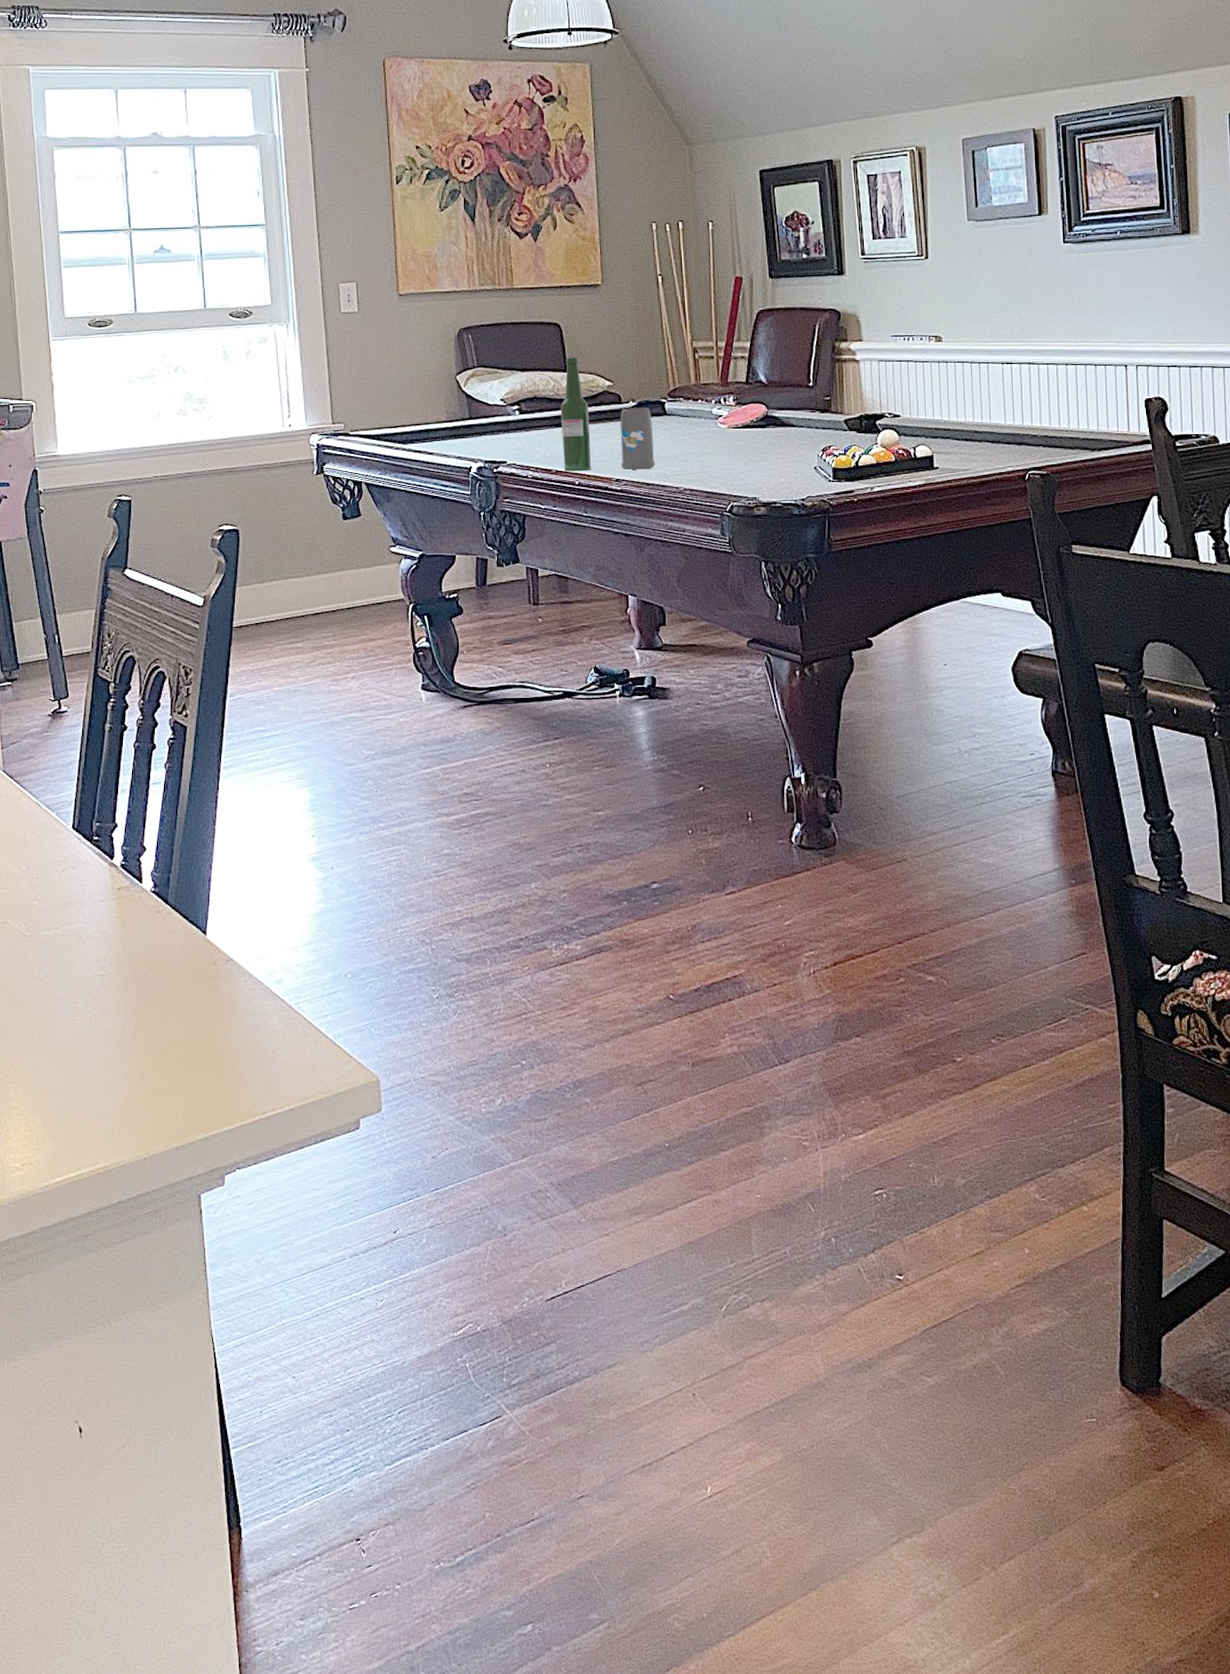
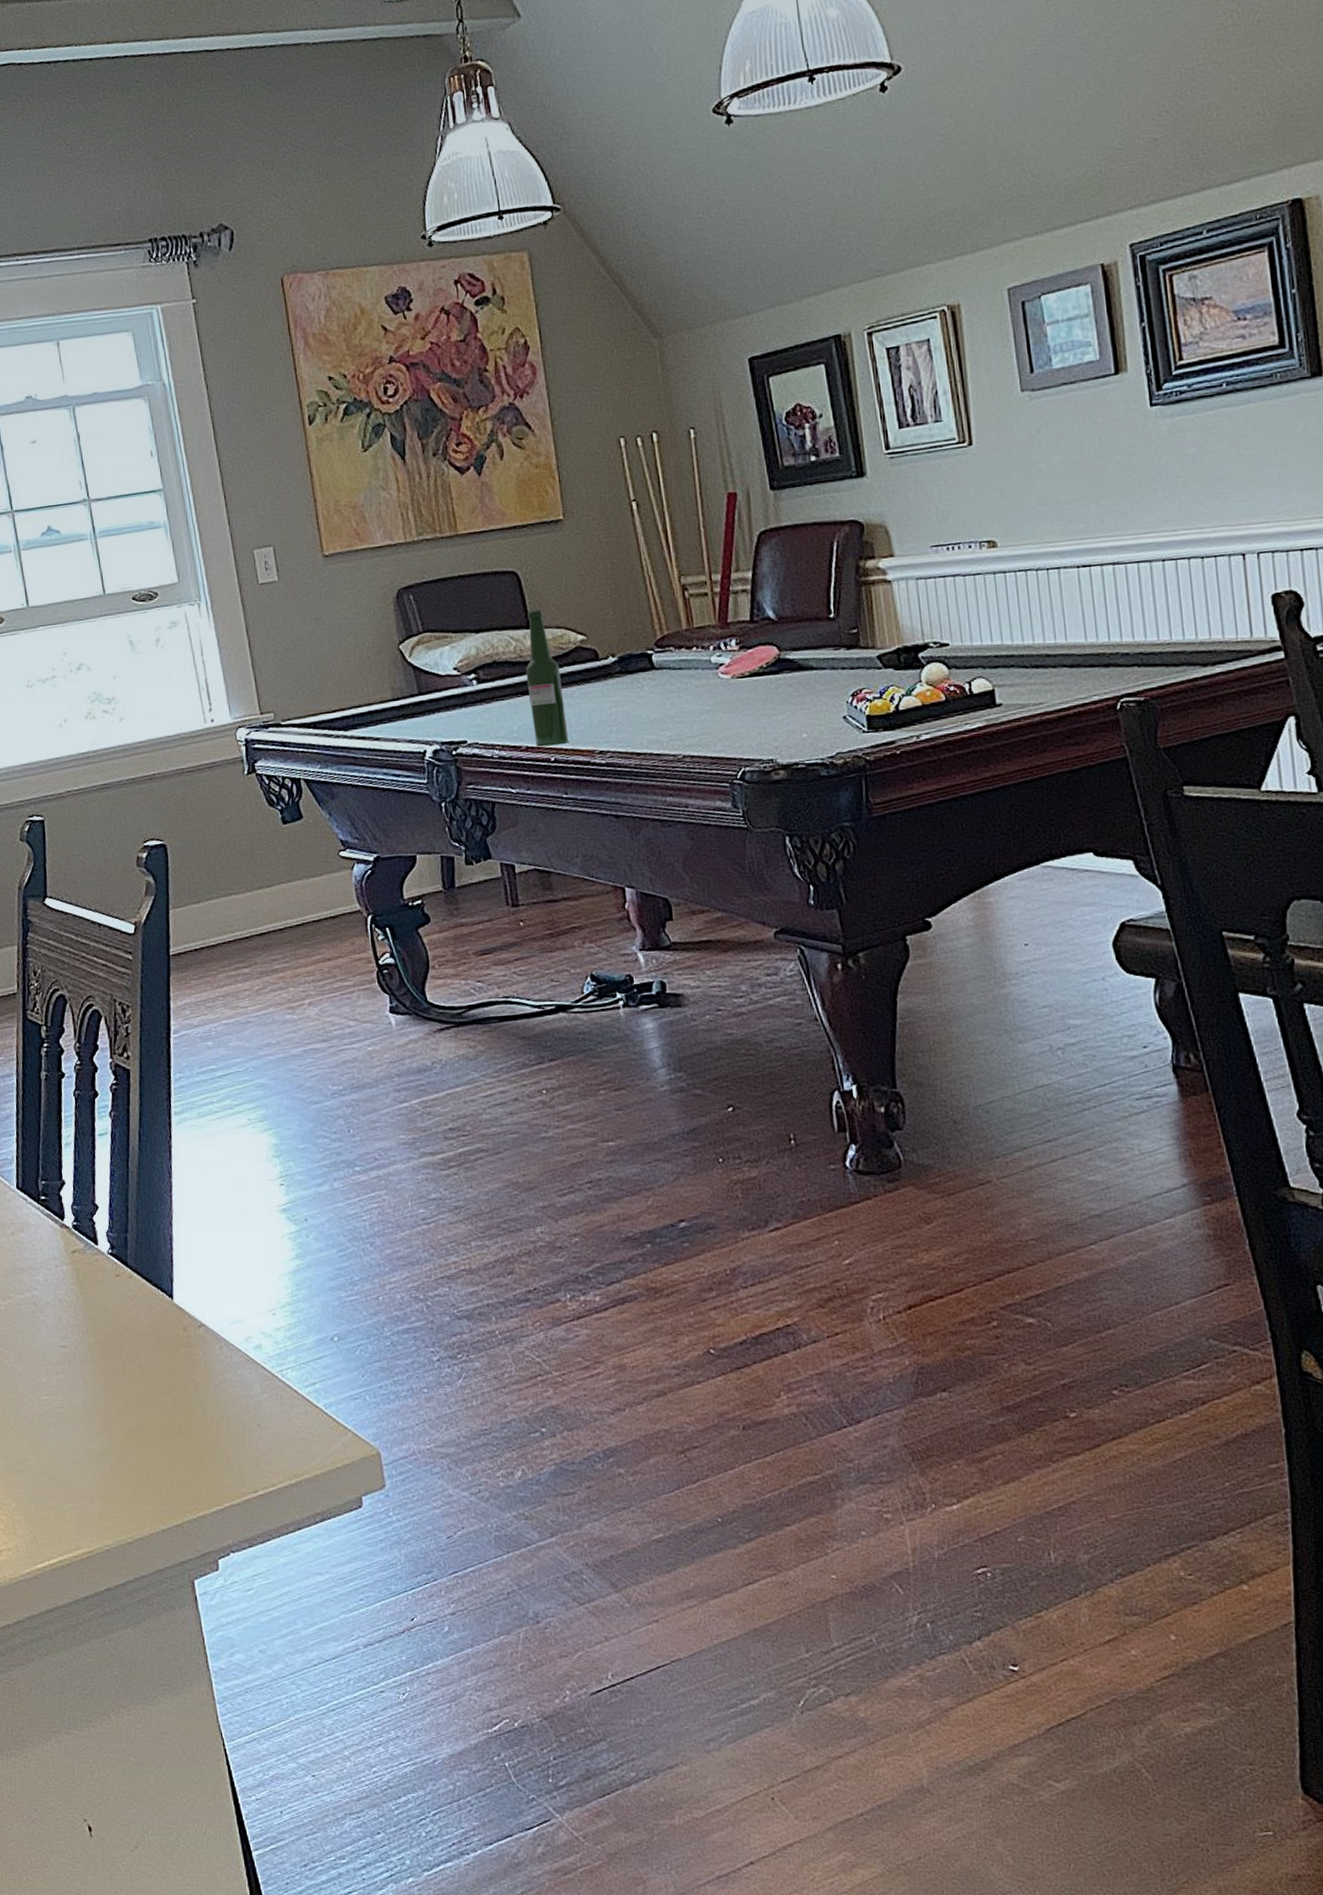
beer mug: present [620,407,655,470] -> none [598,662,645,739]

